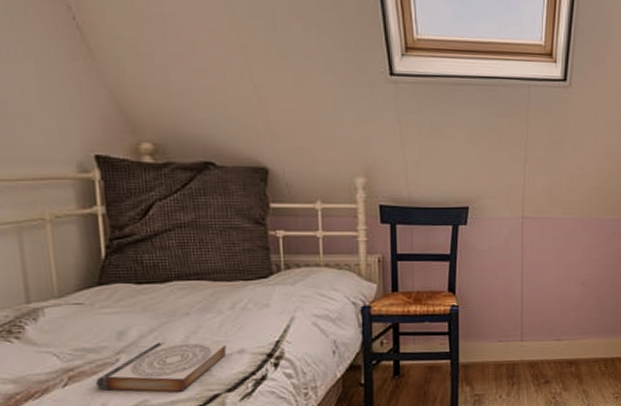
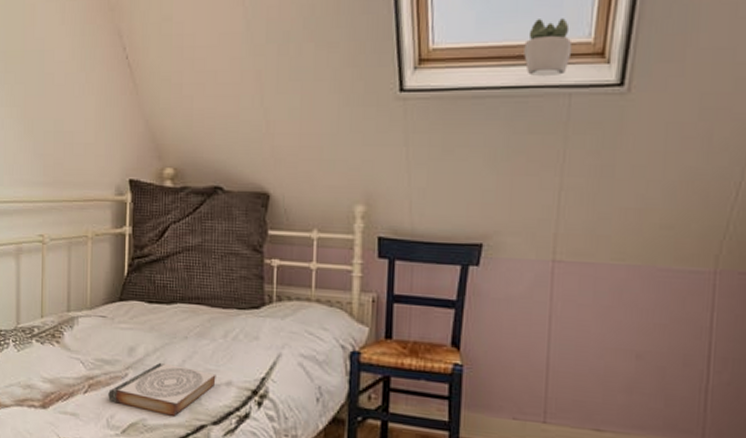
succulent plant: none [493,21,529,71] -> present [524,18,573,77]

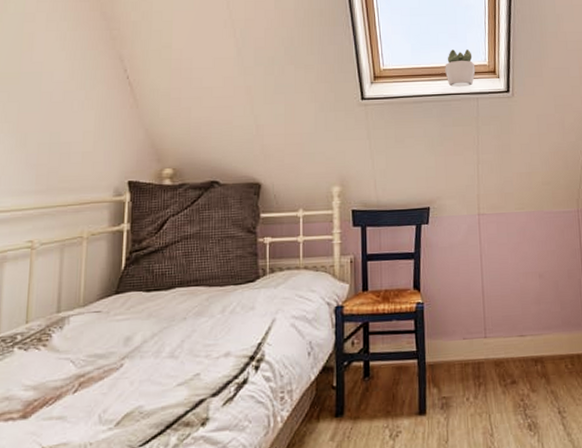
book: present [108,362,216,416] -> none [101,346,215,398]

